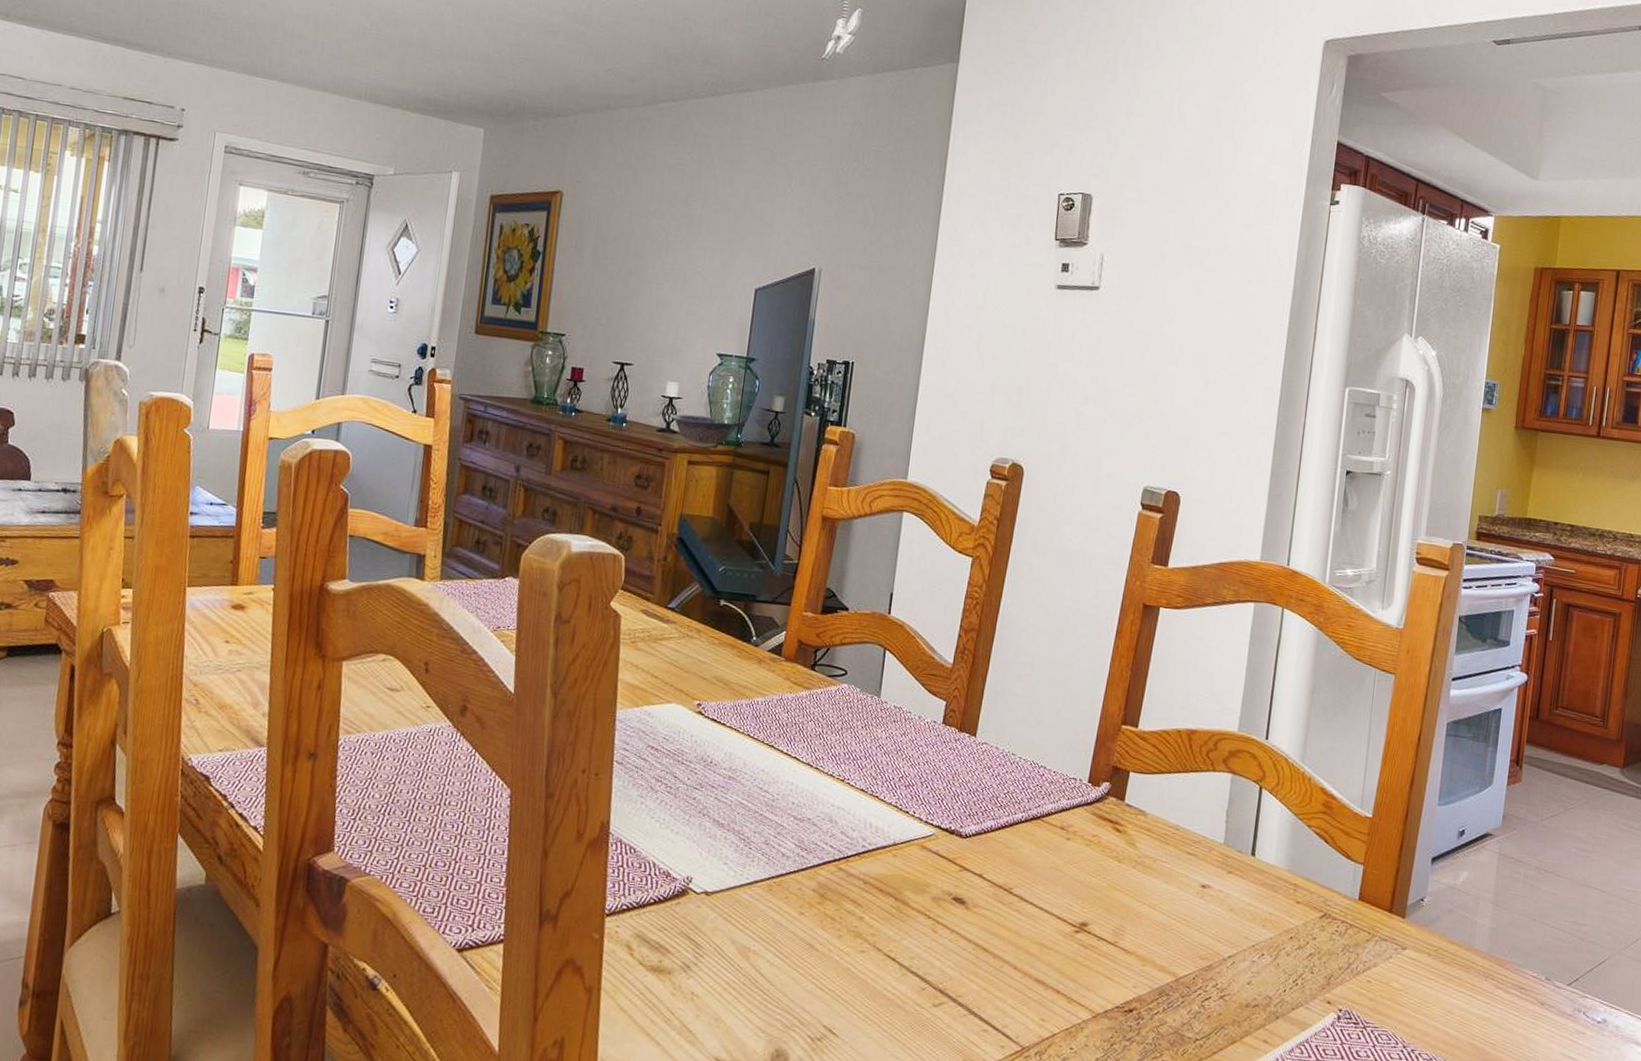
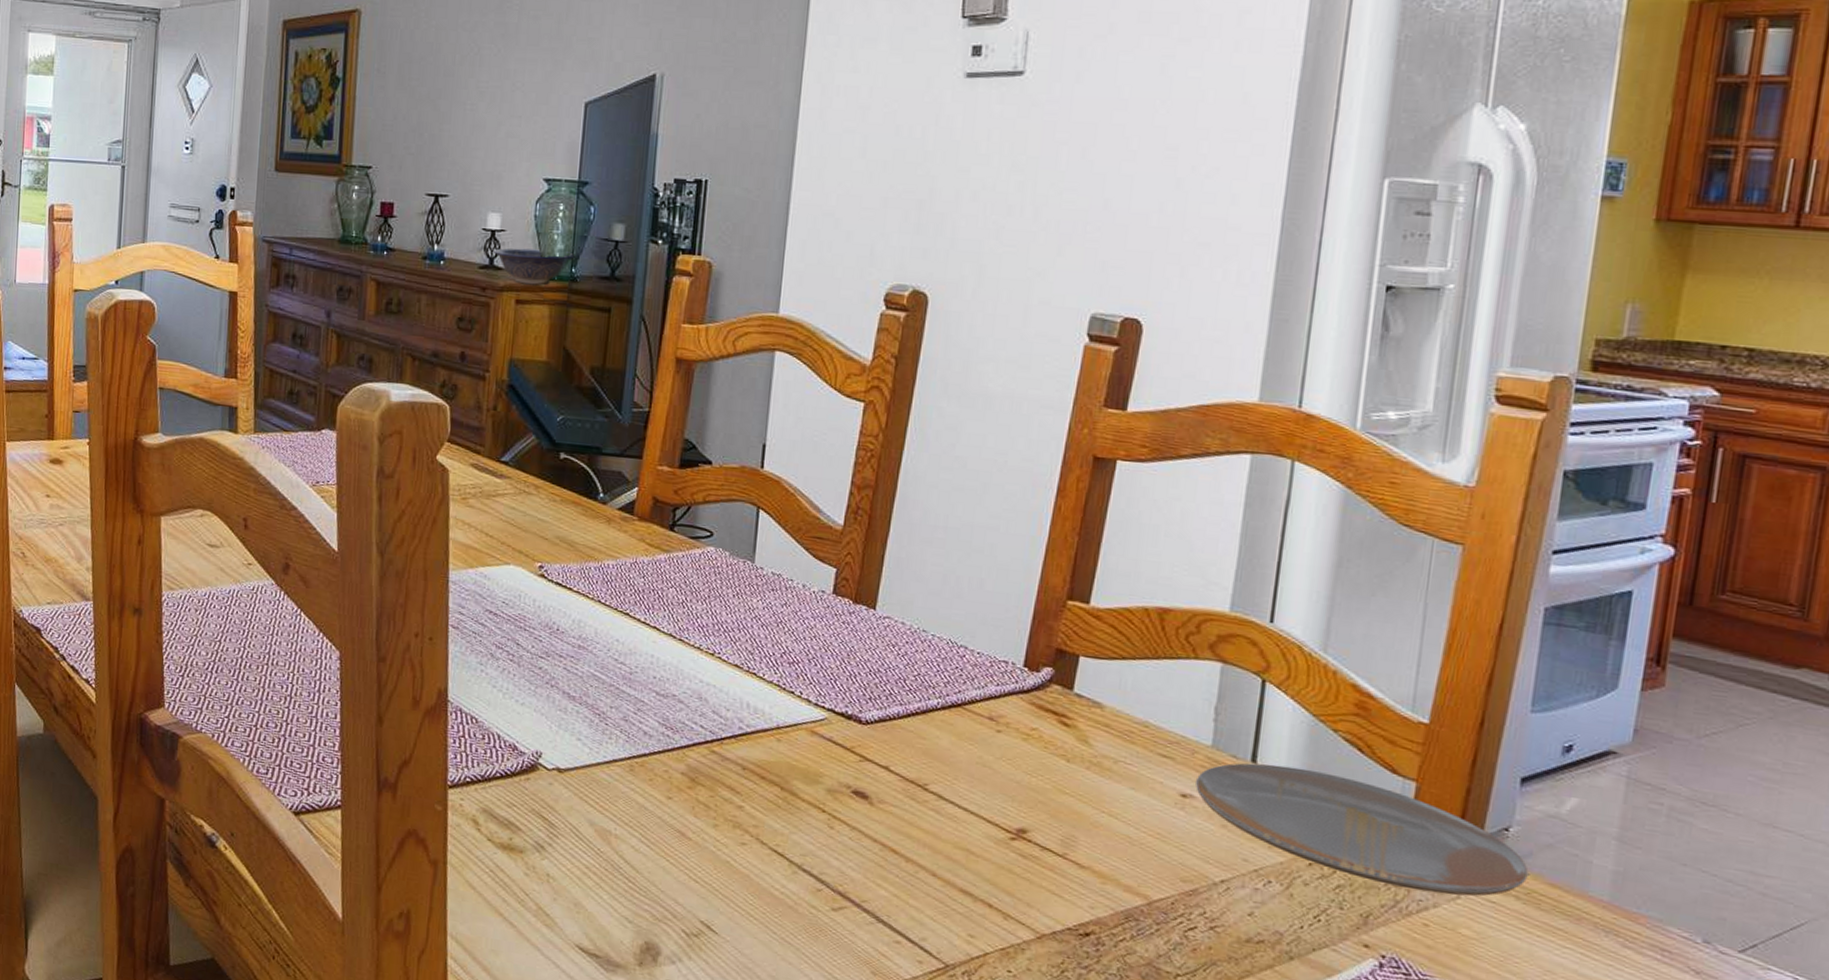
plate: none [1211,856,1436,956] -> present [1195,763,1529,897]

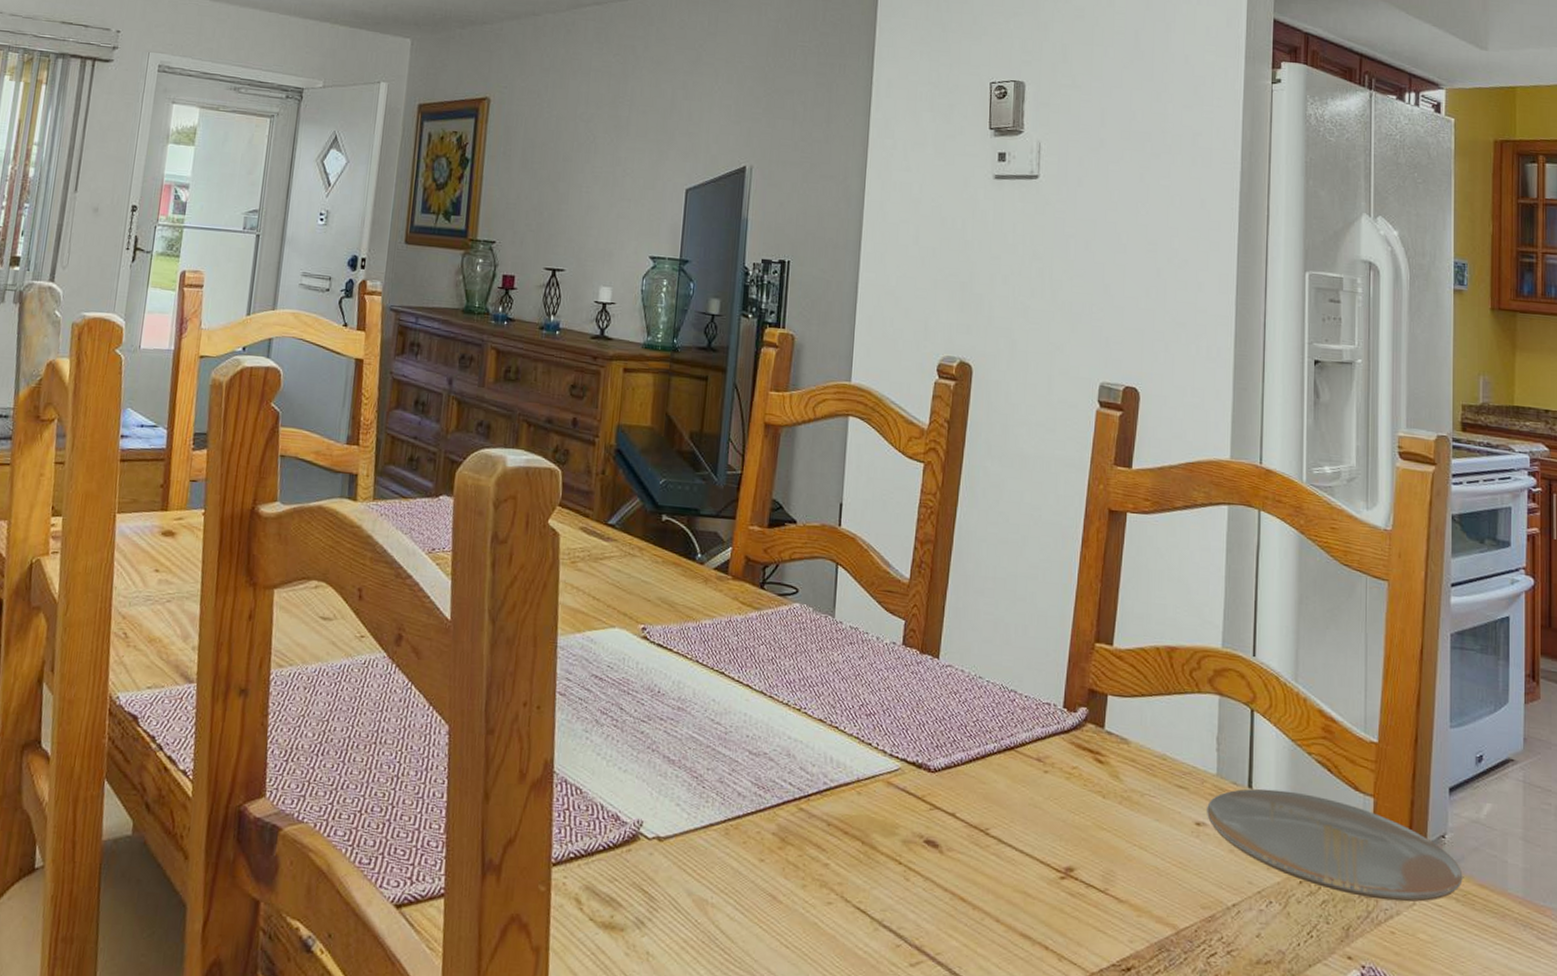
decorative bowl: present [492,247,575,286] -> none [603,319,677,355]

